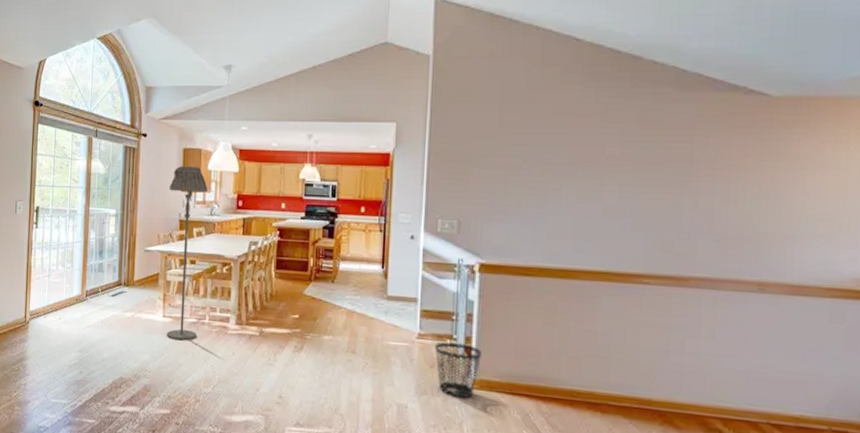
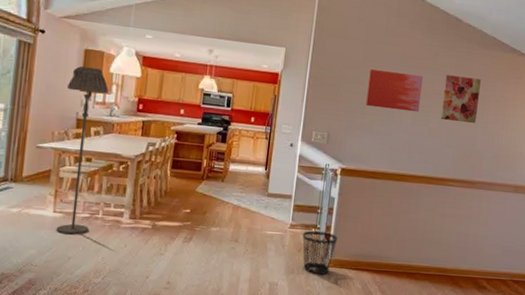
wall art: none [507,137,587,187] -> present [366,69,423,113]
wall art: none [620,133,682,197] -> present [440,75,481,124]

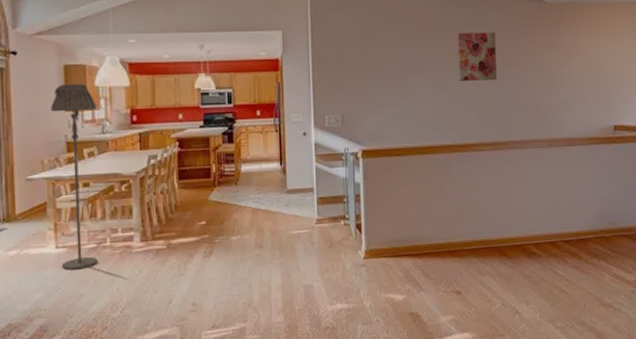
wastebasket: present [302,230,337,275] -> none [332,221,369,270]
wall art: present [366,69,423,113] -> none [376,39,435,80]

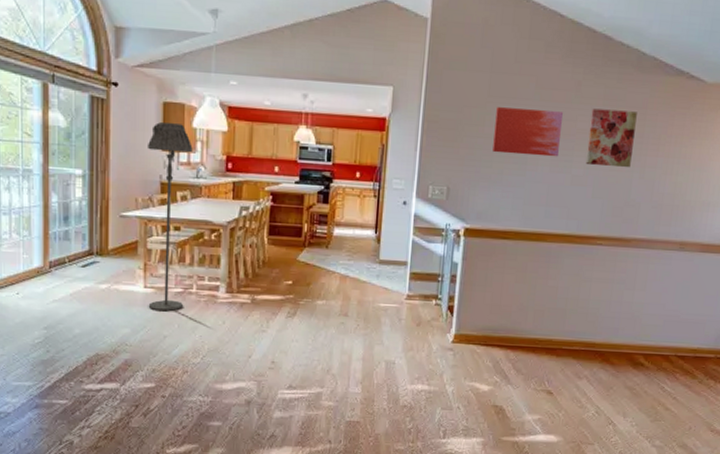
wall art: none [376,39,435,80] -> present [492,107,563,157]

